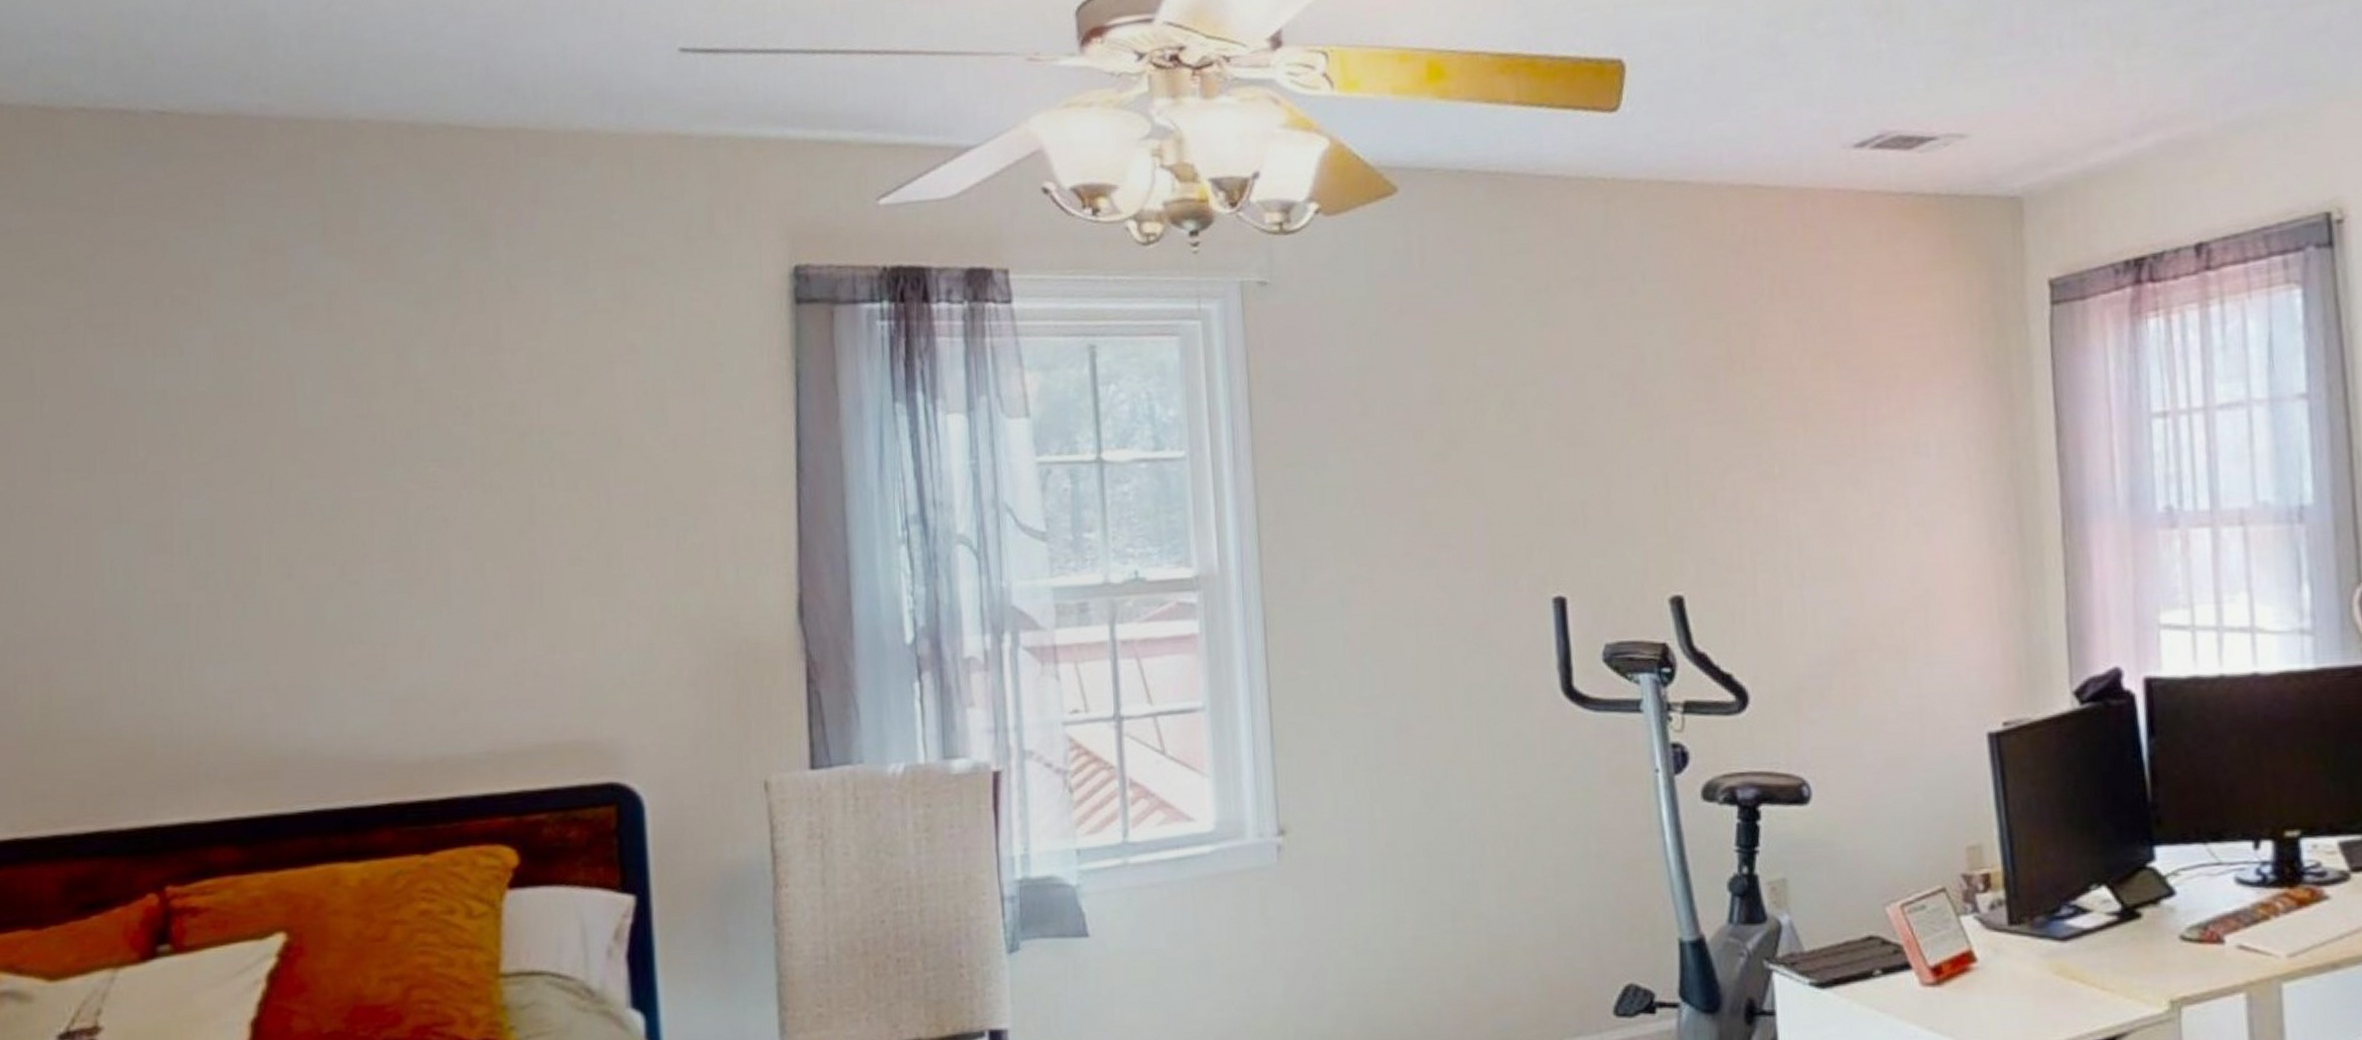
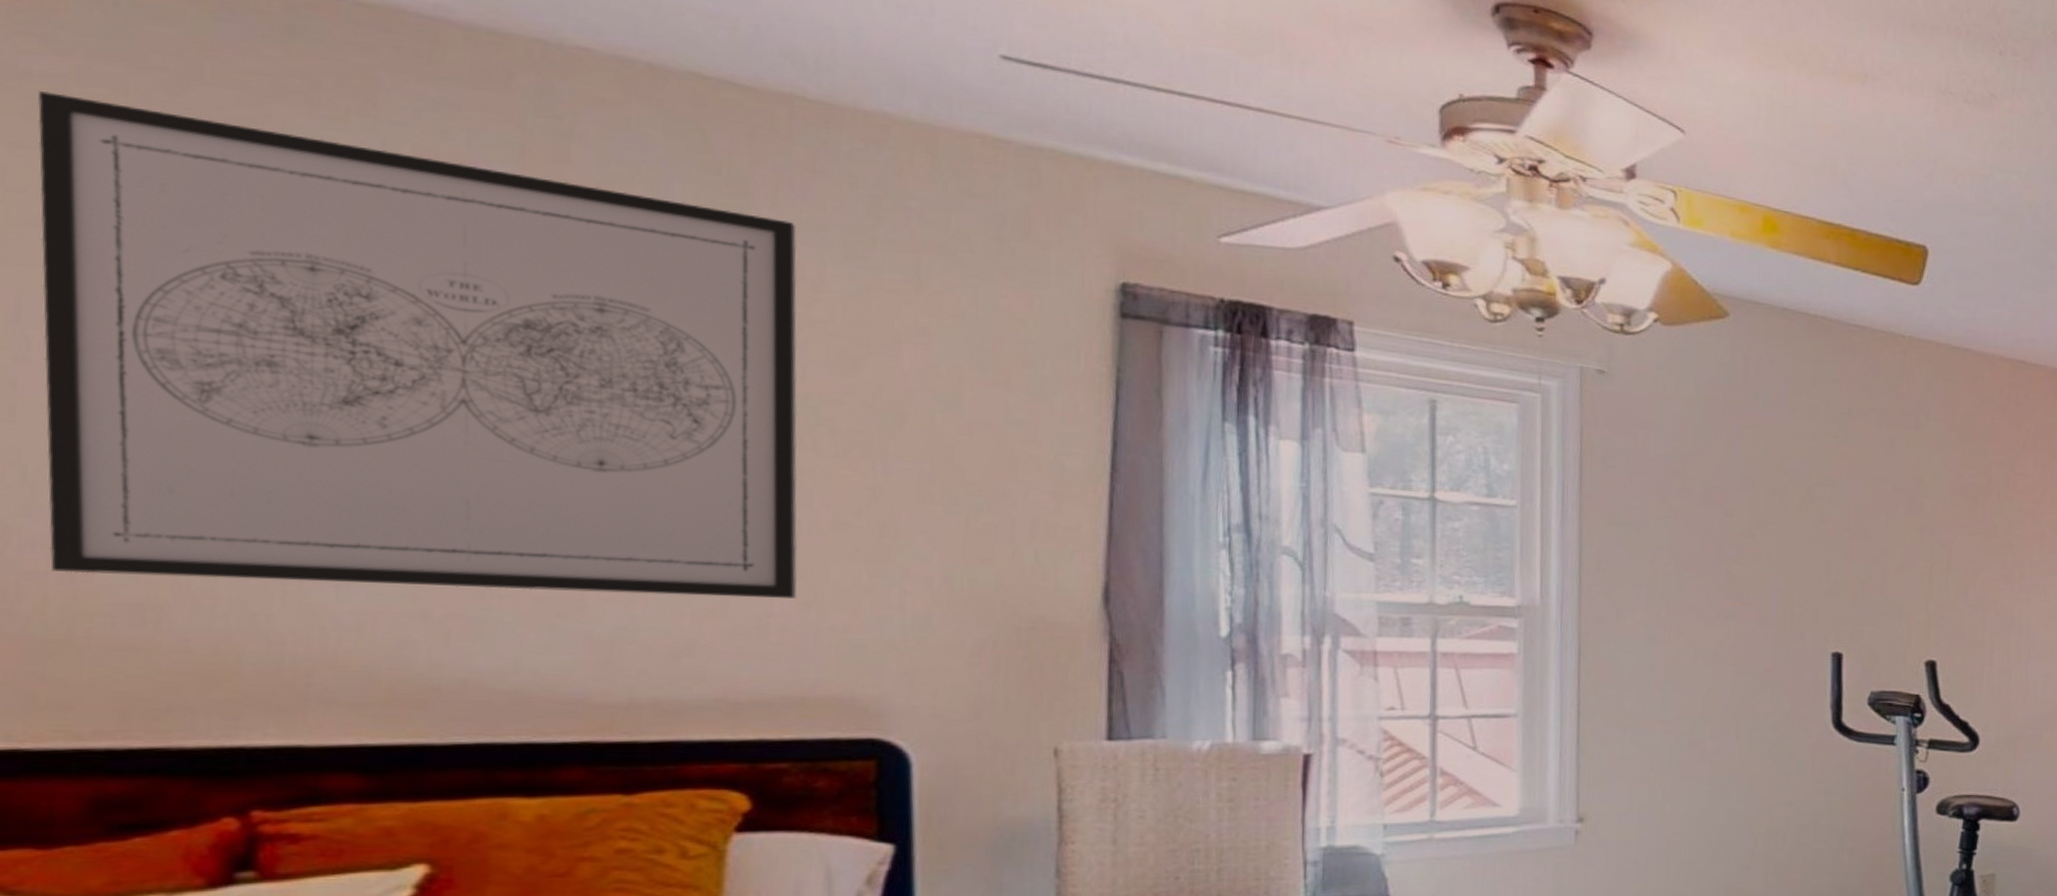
wall art: none [15,243,545,674] -> present [37,91,798,598]

